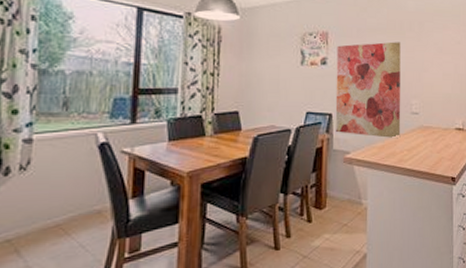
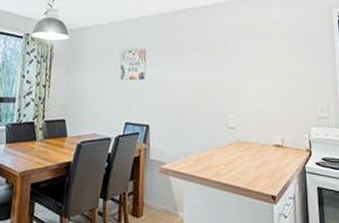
wall art: present [335,42,401,139] -> none [152,58,217,153]

